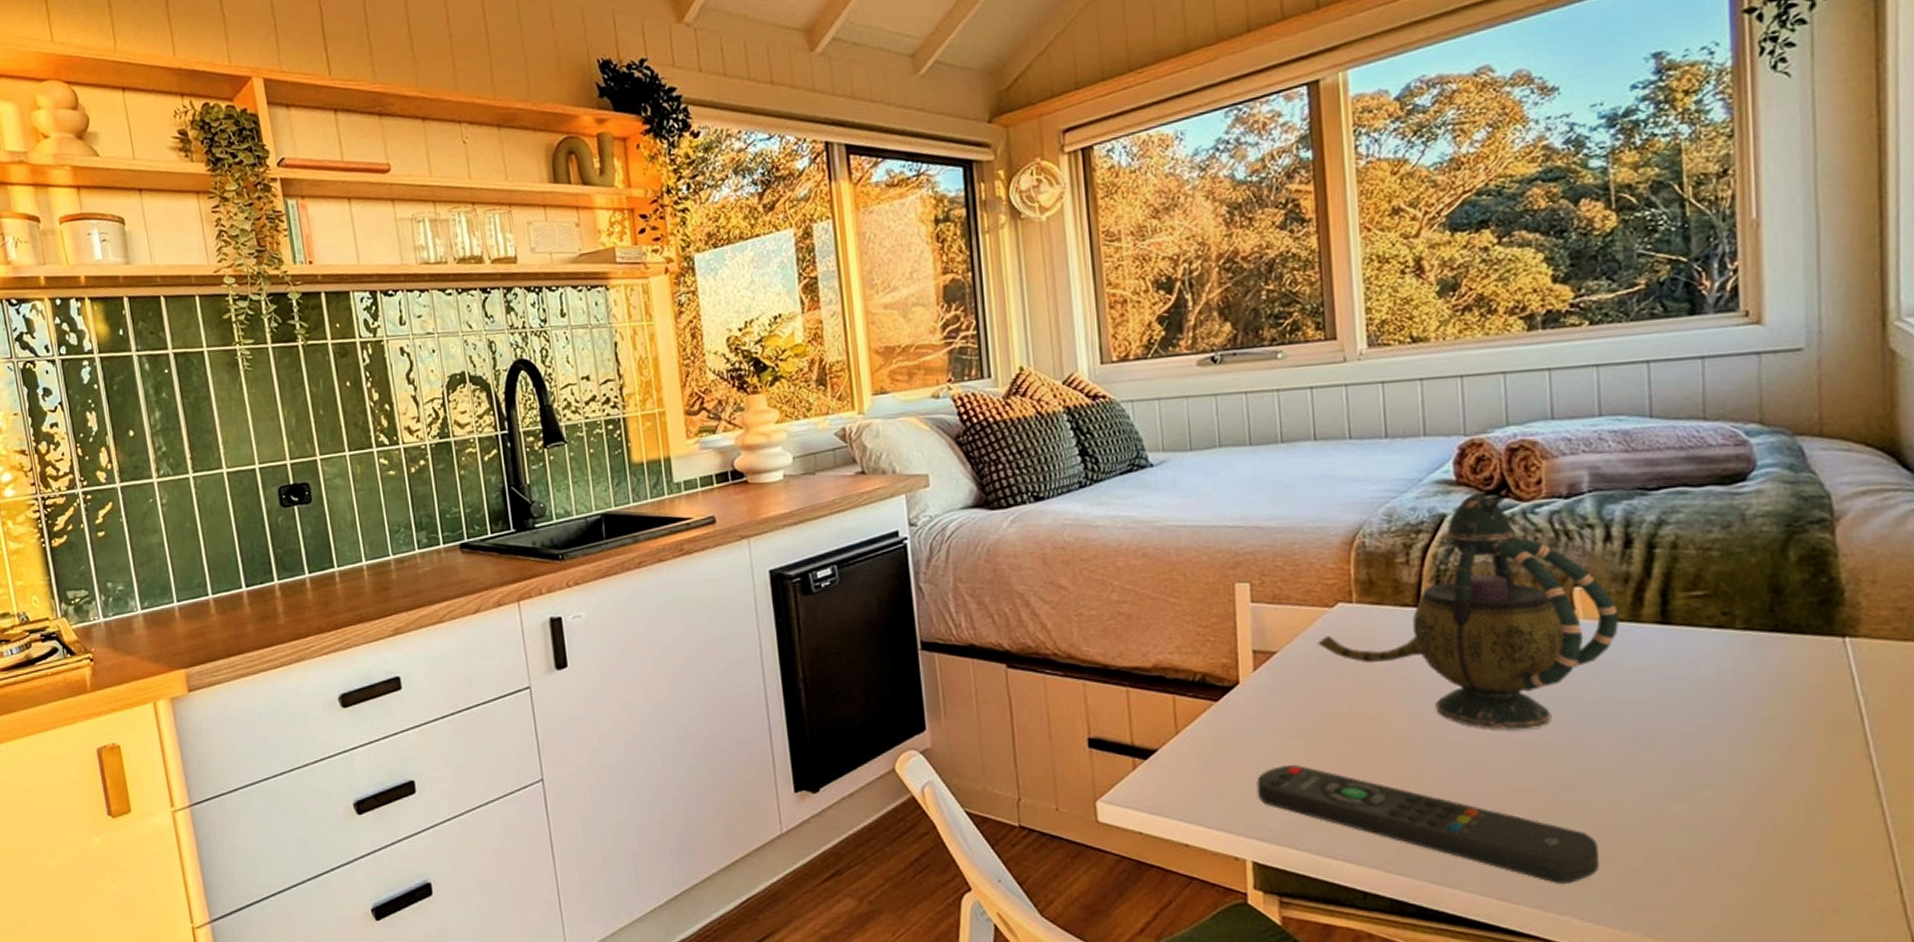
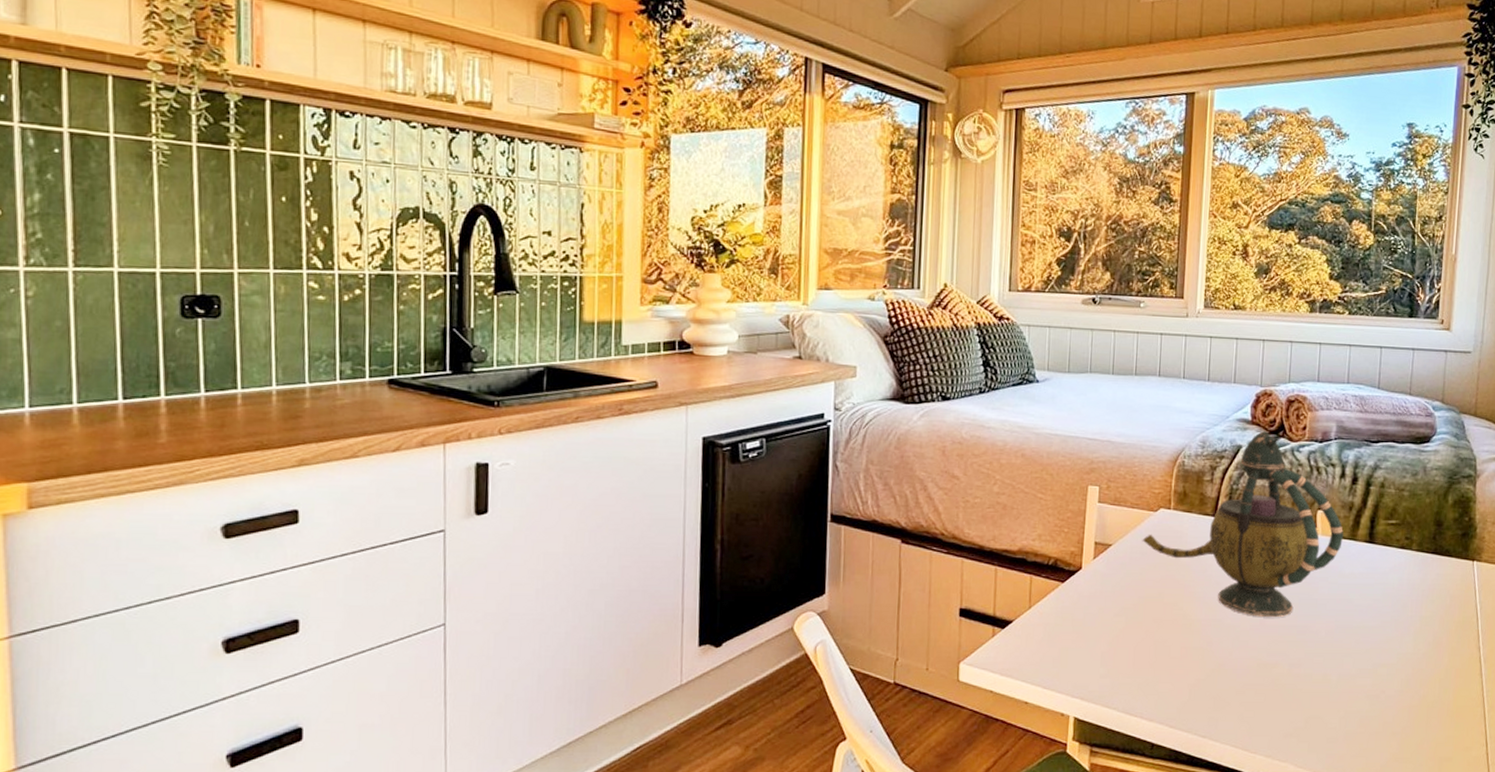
remote control: present [1256,765,1600,884] -> none [1084,638,1312,738]

